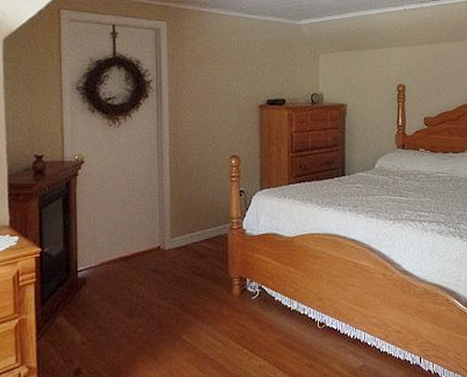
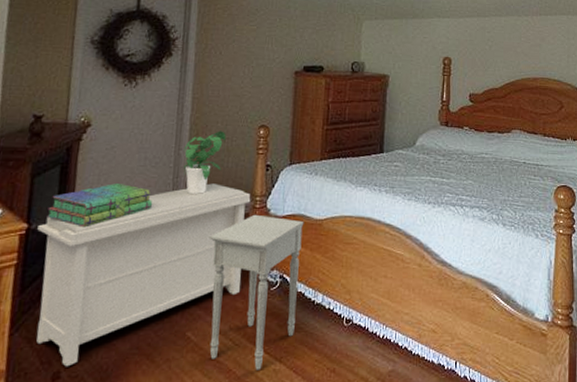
bench: none [49,209,228,365] -> present [36,183,251,367]
stack of books: none [56,212,143,249] -> present [47,184,152,226]
potted plant: none [166,162,202,219] -> present [183,131,226,195]
nightstand: none [194,234,277,366] -> present [209,214,304,370]

